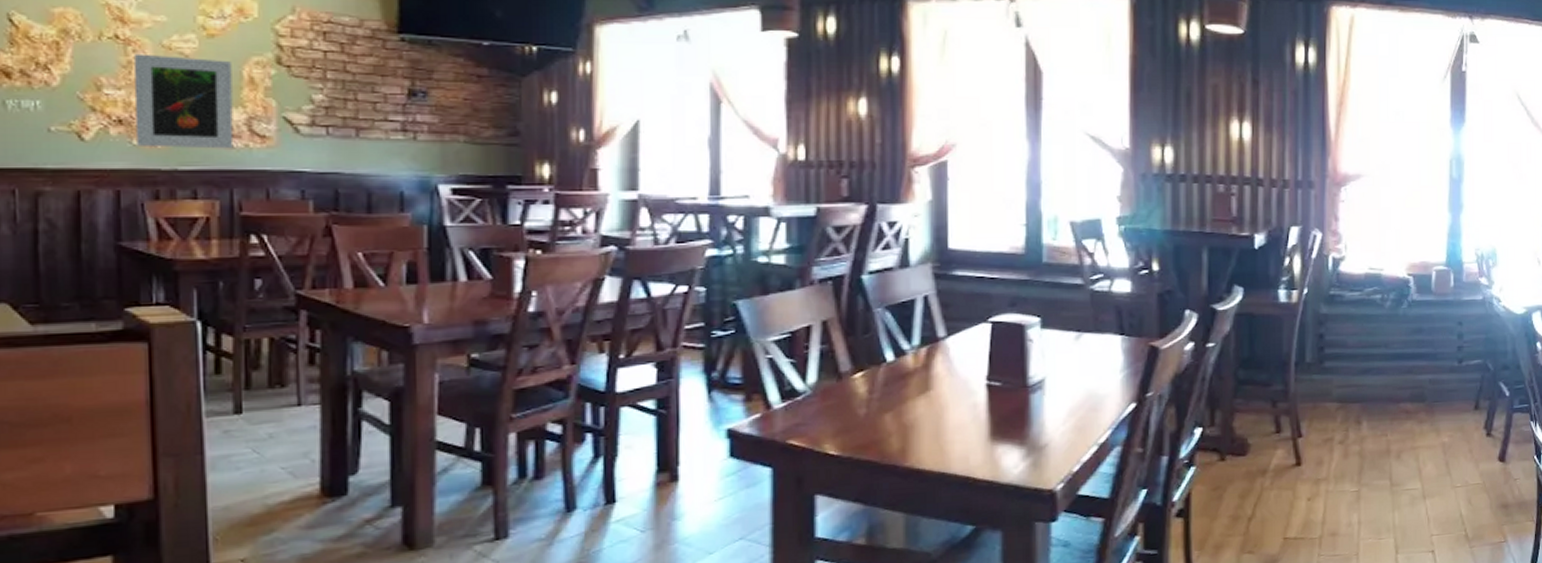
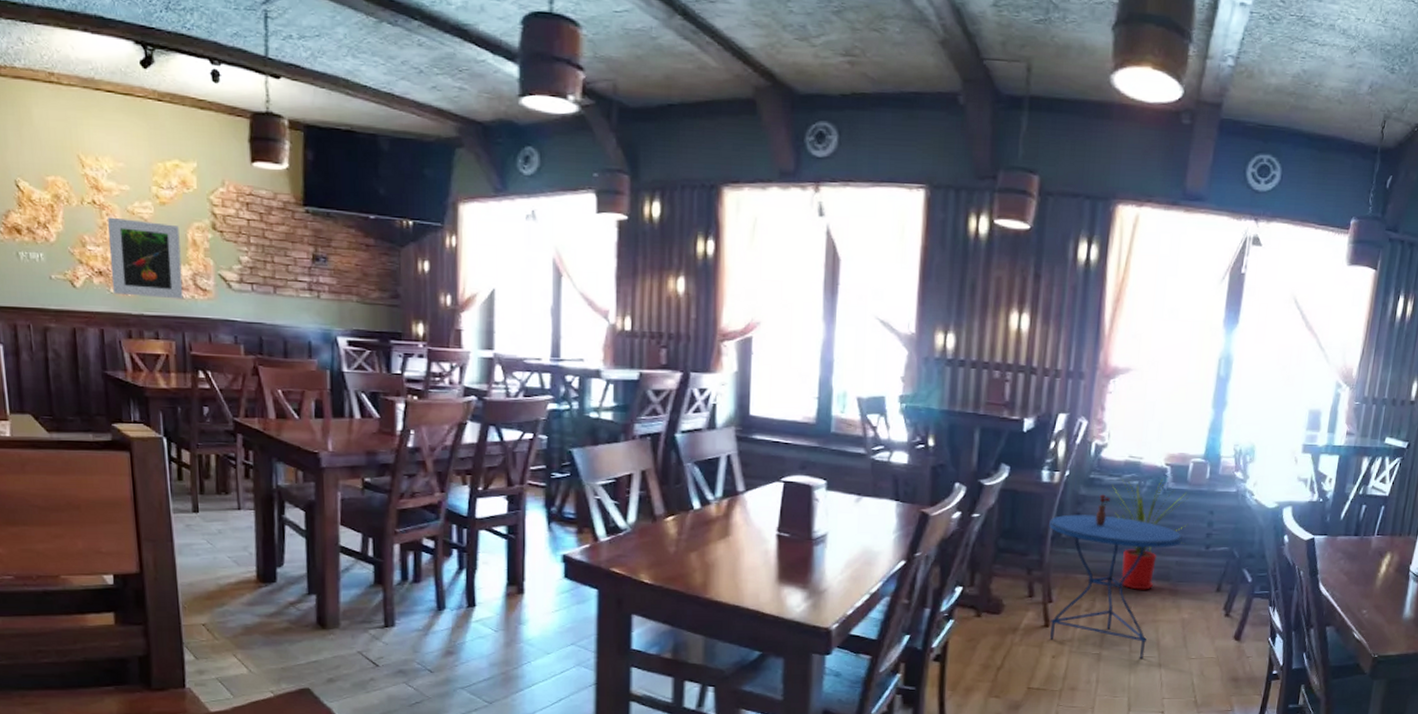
side table: none [1291,311,1433,492] -> present [1049,494,1183,658]
house plant: none [1353,289,1438,415] -> present [1111,477,1189,590]

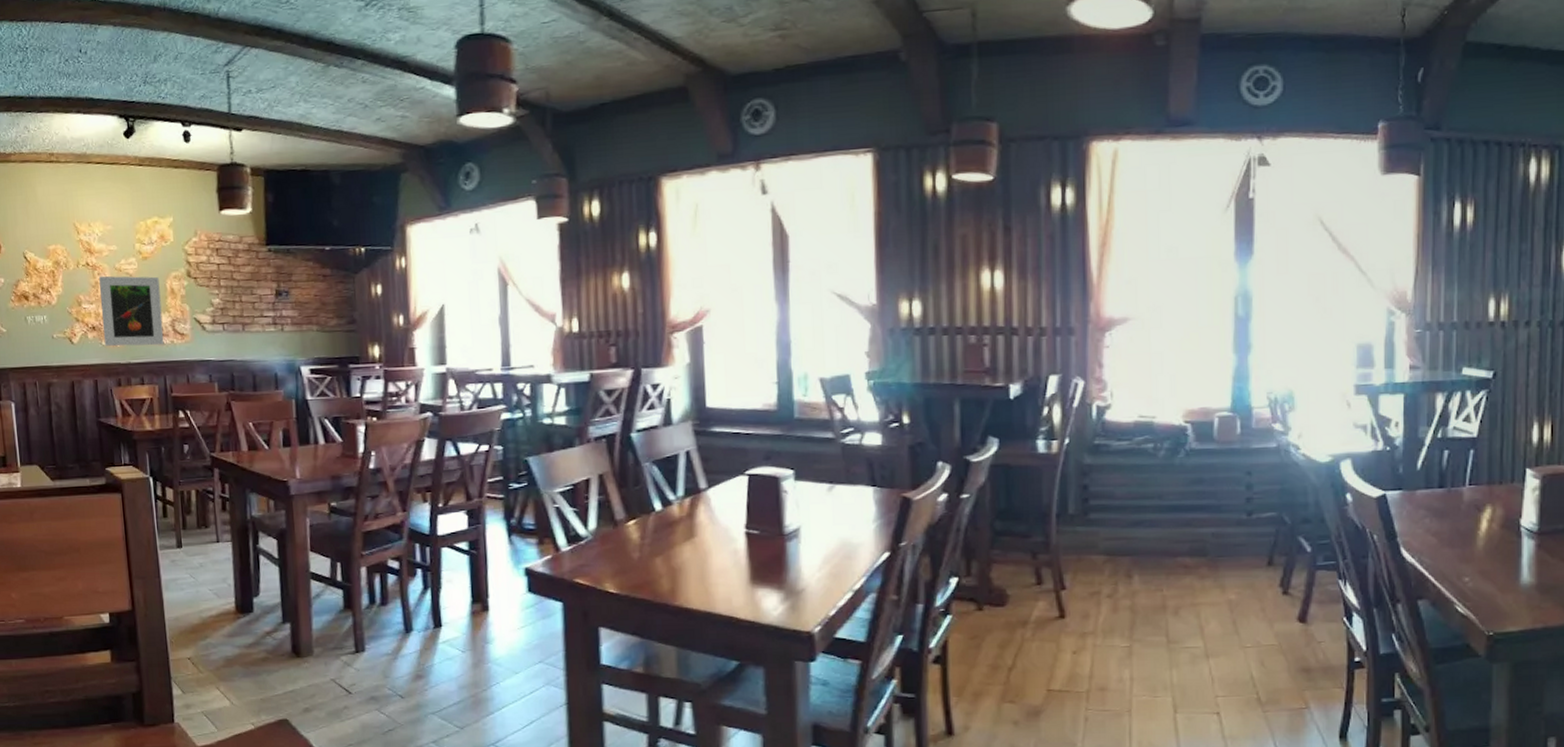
side table: present [1049,494,1183,658] -> none [1052,461,1216,650]
house plant: present [1111,477,1189,590] -> none [1121,437,1222,569]

